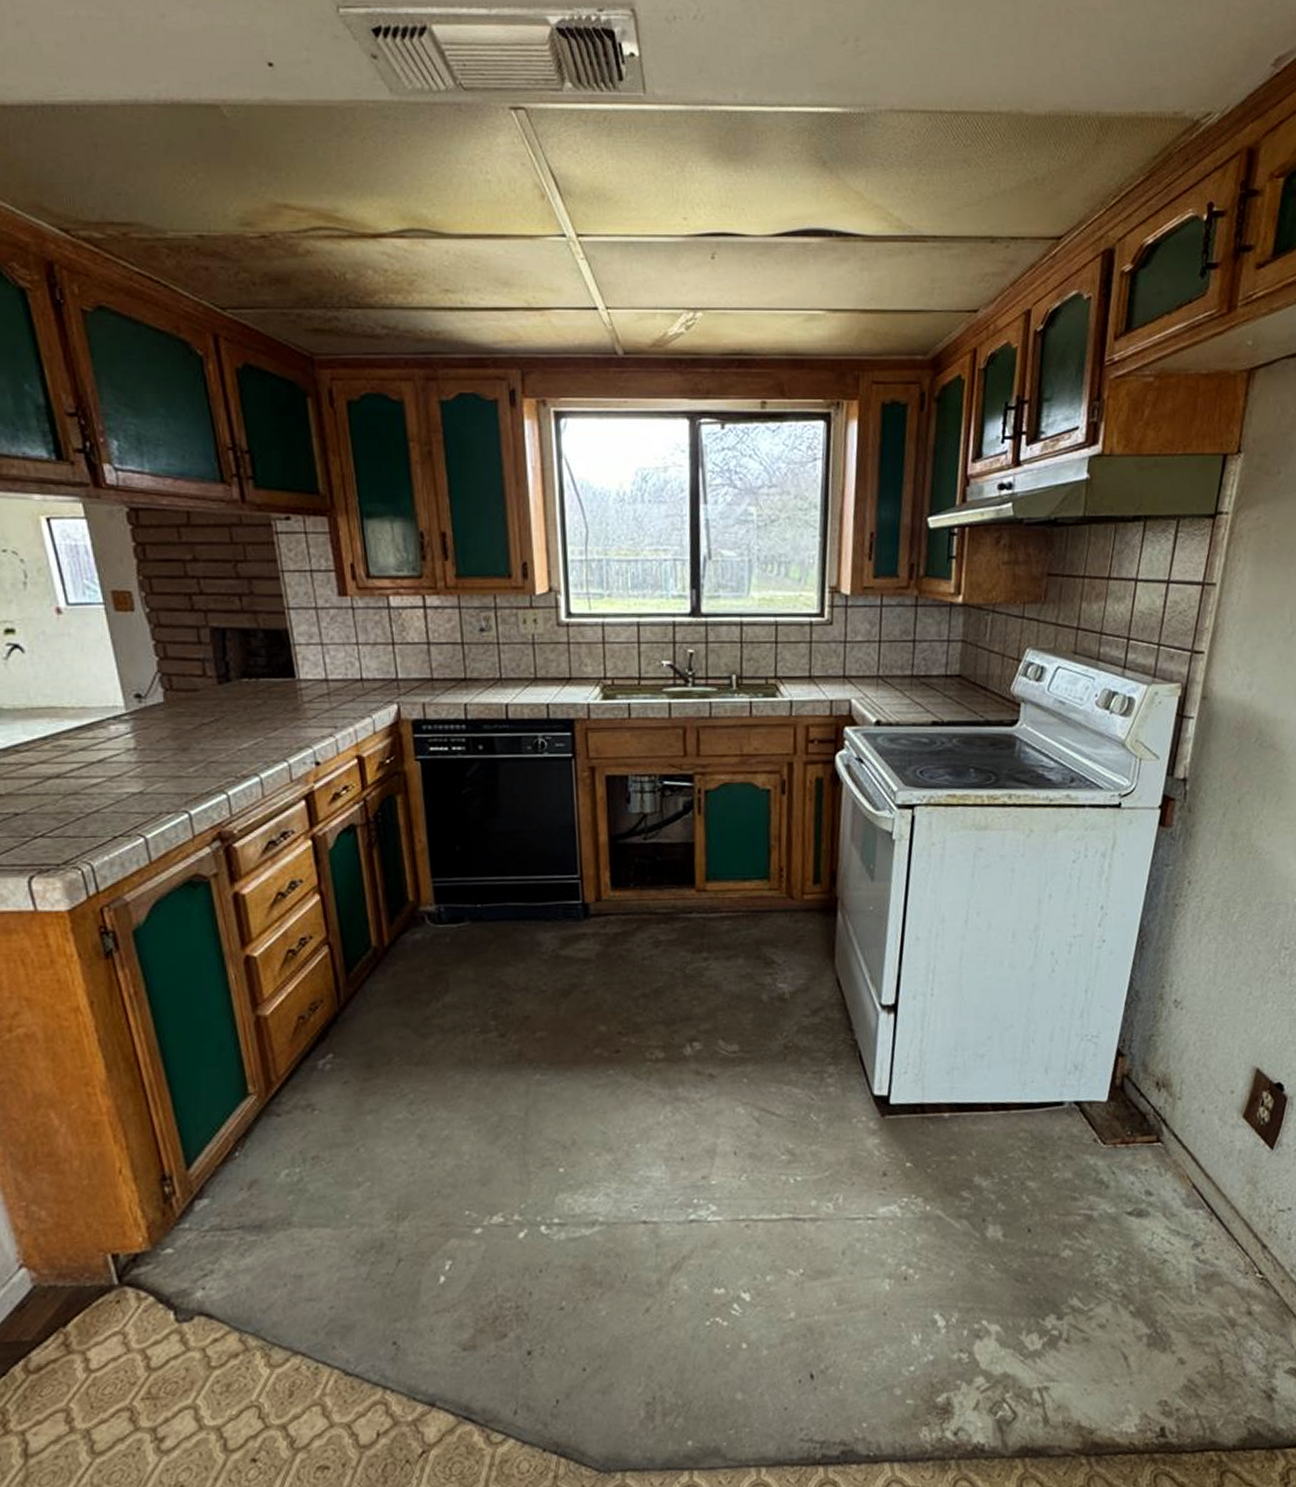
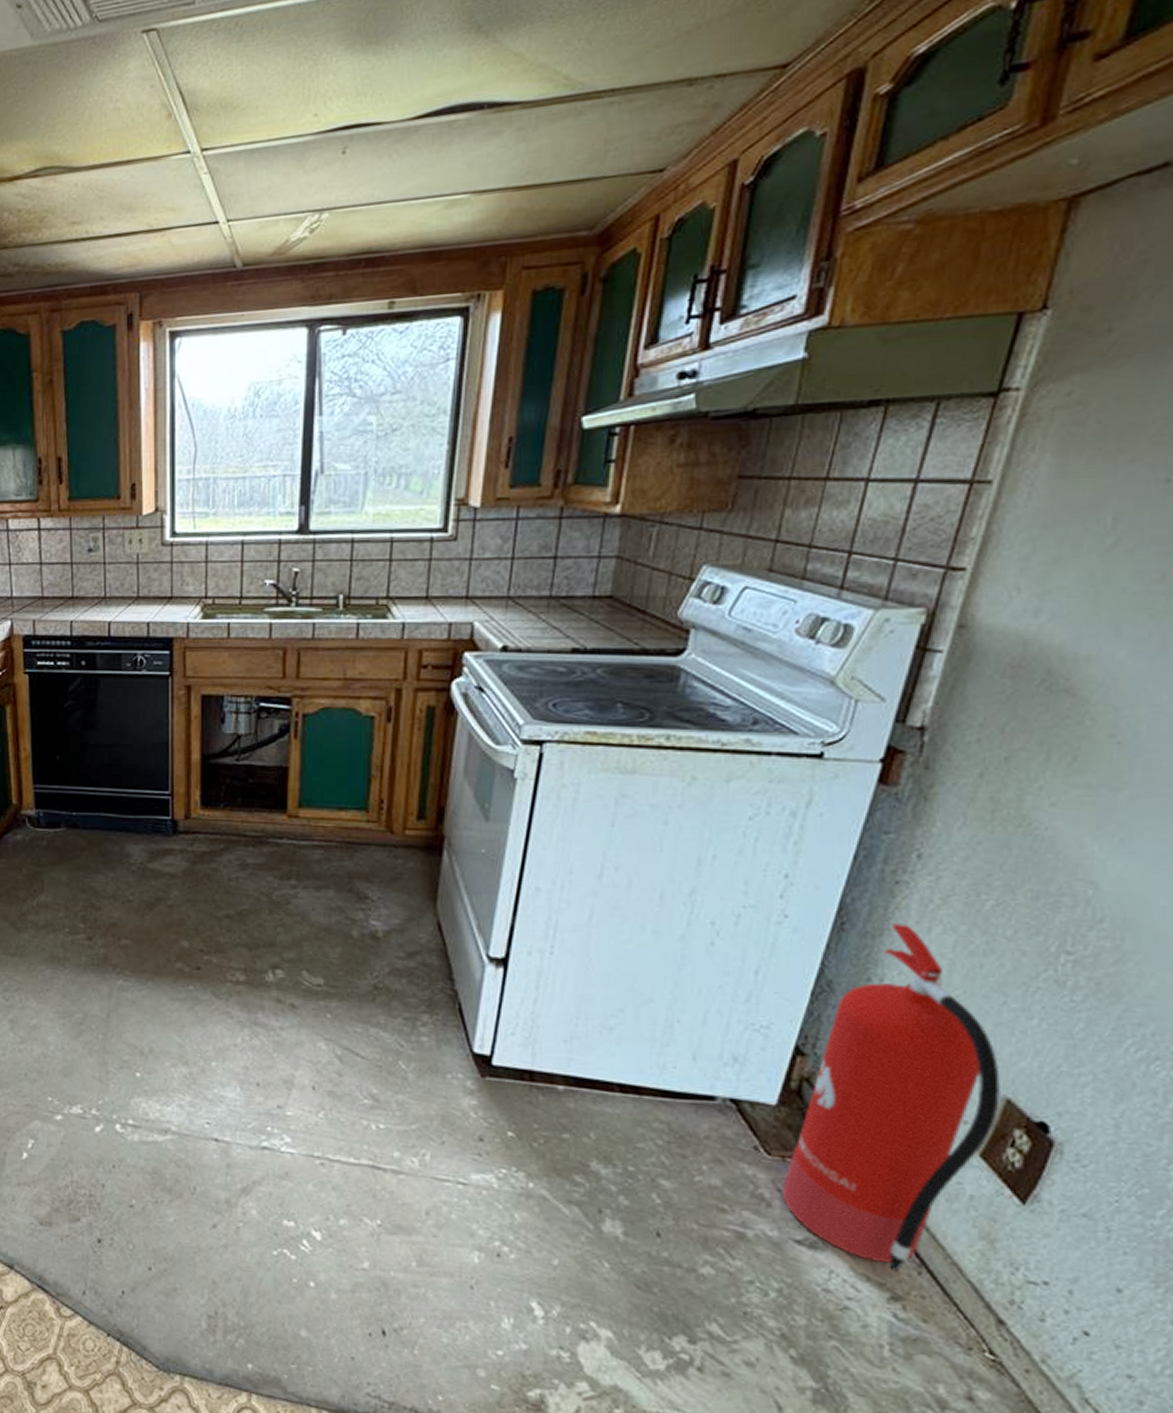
fire extinguisher: none [1115,938,1253,1224] -> present [781,924,1000,1273]

